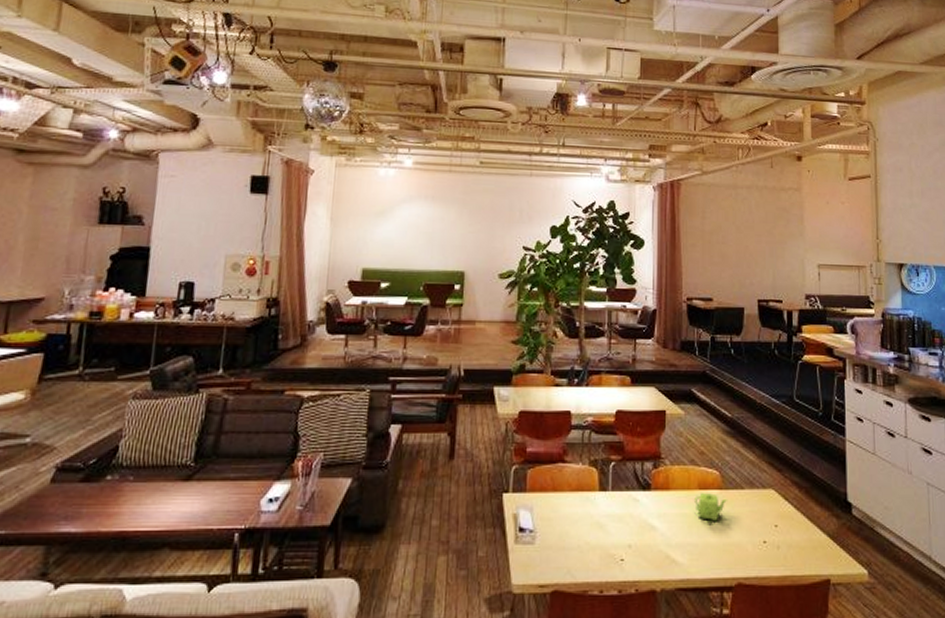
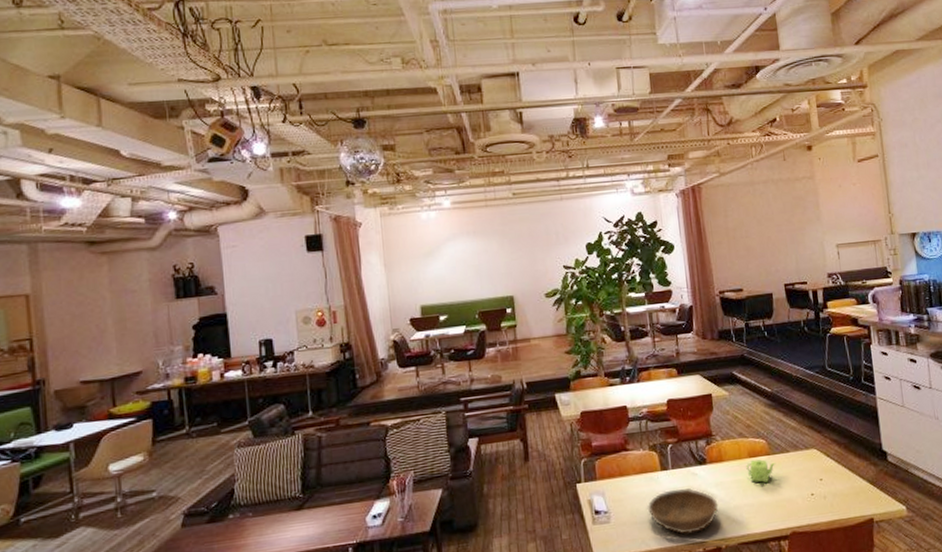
bowl: none [578,514,659,569] -> present [647,487,719,535]

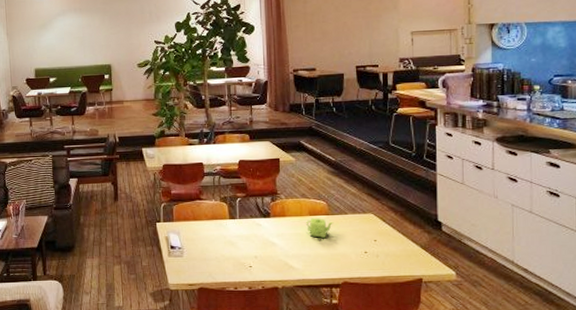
bowl: present [647,487,719,535] -> none [215,235,278,273]

